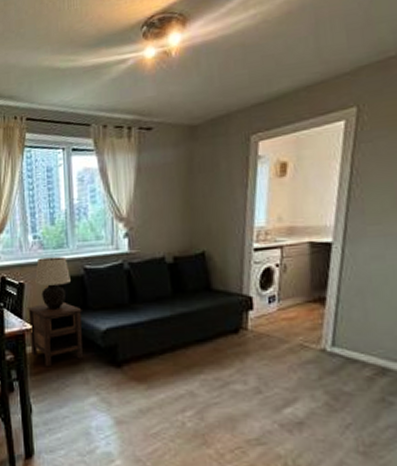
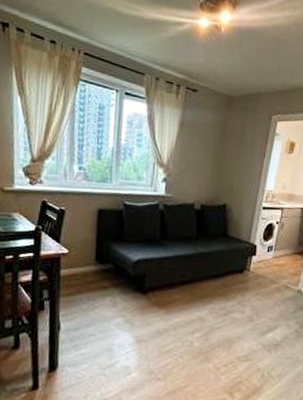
nightstand: present [28,303,83,367] -> none [65,231,118,290]
table lamp: present [35,256,71,309] -> none [76,188,110,238]

